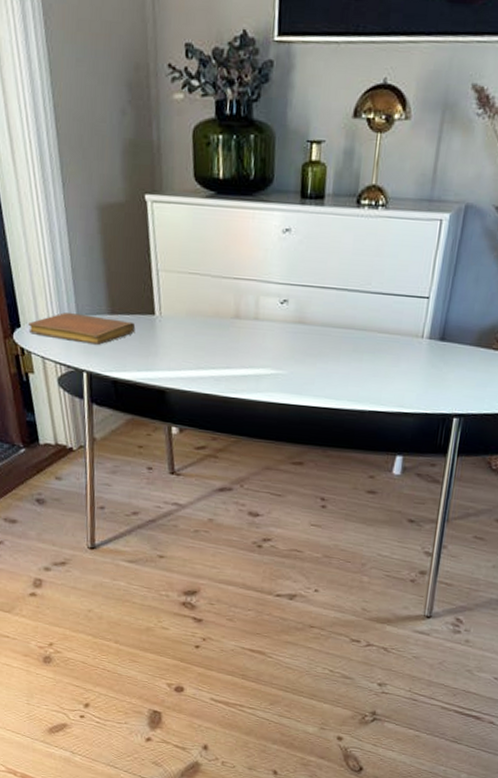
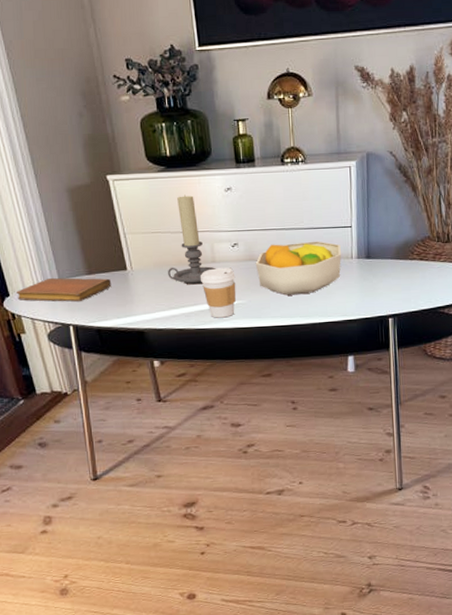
candle holder: none [201,230,259,344] -> present [168,194,217,285]
coffee cup: none [238,327,279,389] -> present [201,267,236,318]
fruit bowl: none [304,306,411,374] -> present [255,241,341,296]

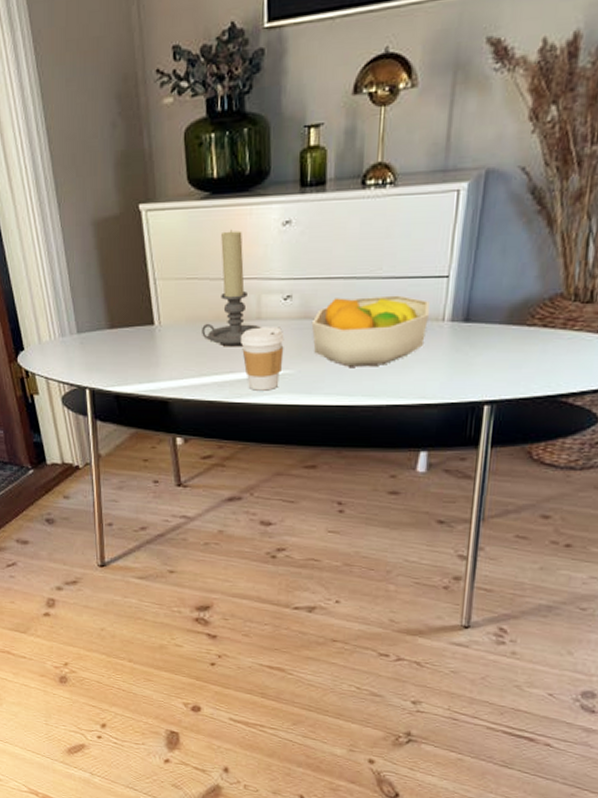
notebook: present [15,277,112,302] -> none [30,331,136,362]

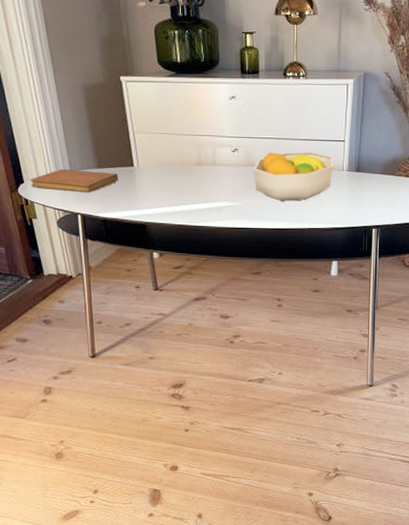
notebook: none [30,331,136,362] -> present [30,169,119,194]
candle holder: present [202,229,262,347] -> none [172,100,217,185]
coffee cup: present [241,327,284,391] -> none [202,171,234,217]

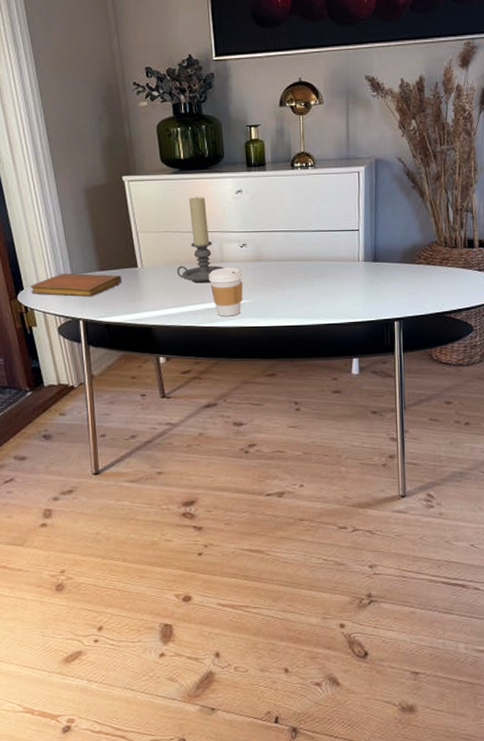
candle holder: none [172,100,217,185] -> present [177,196,225,283]
coffee cup: none [202,171,234,217] -> present [209,267,243,317]
fruit bowl: present [253,152,333,201] -> none [263,243,348,296]

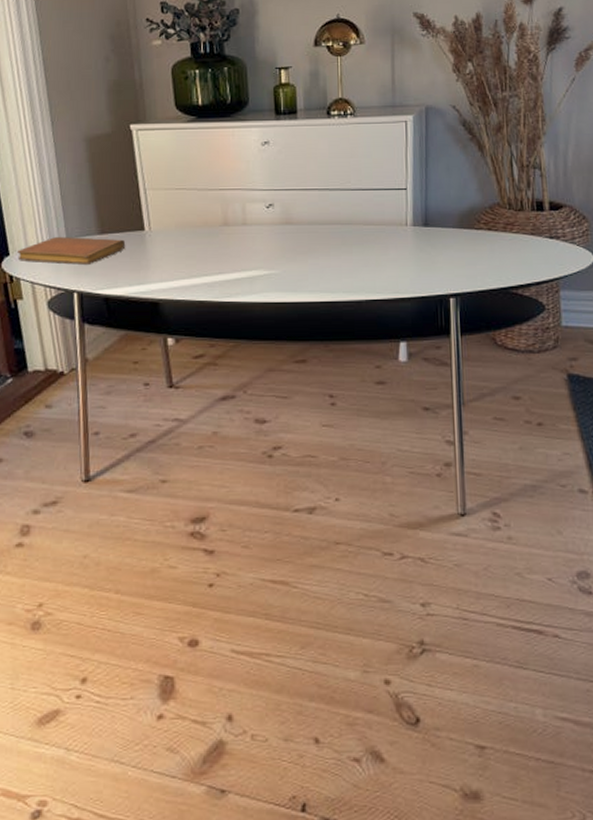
candle holder: present [177,196,225,283] -> none [191,147,248,250]
coffee cup: present [209,267,243,317] -> none [229,231,269,290]

